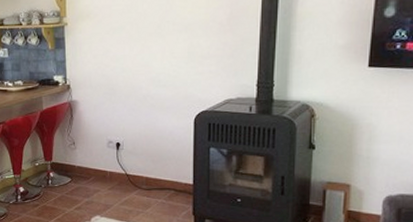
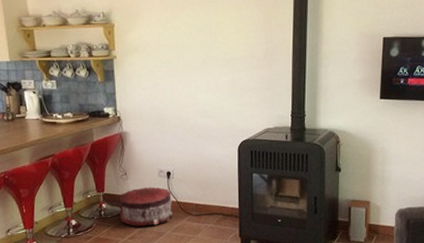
pouf: none [66,157,121,197] -> present [118,187,172,226]

